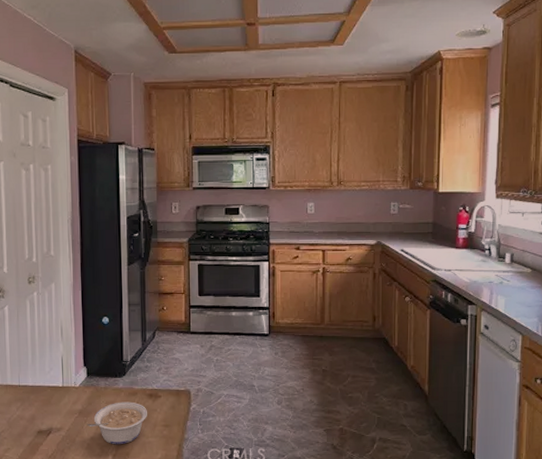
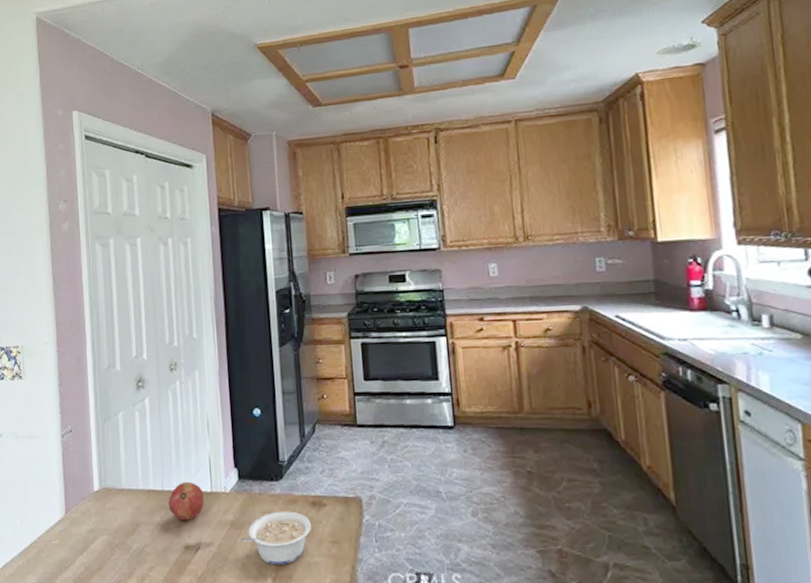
fruit: none [24,378,56,410] -> present [168,481,204,521]

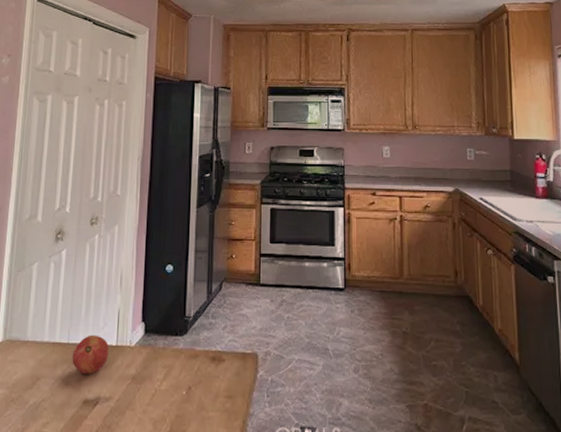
legume: present [240,511,311,565] -> none [140,366,209,420]

